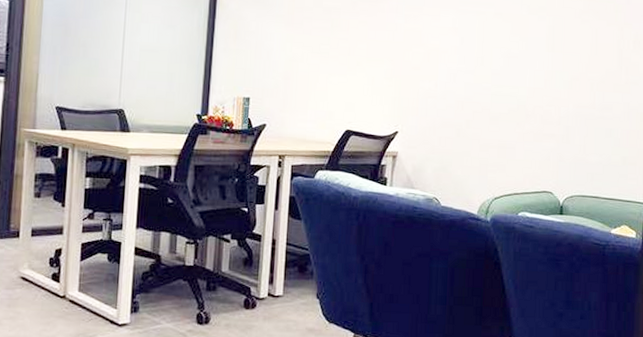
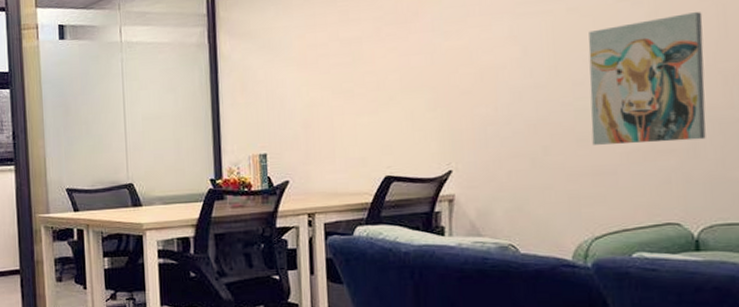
wall art: none [501,31,583,130] -> present [588,12,706,145]

